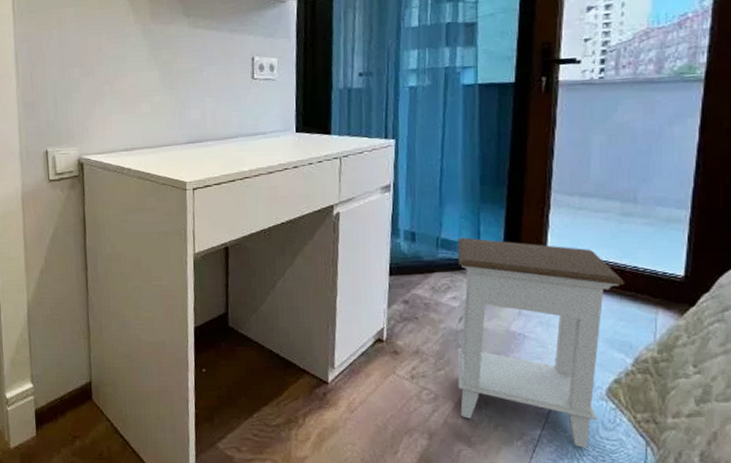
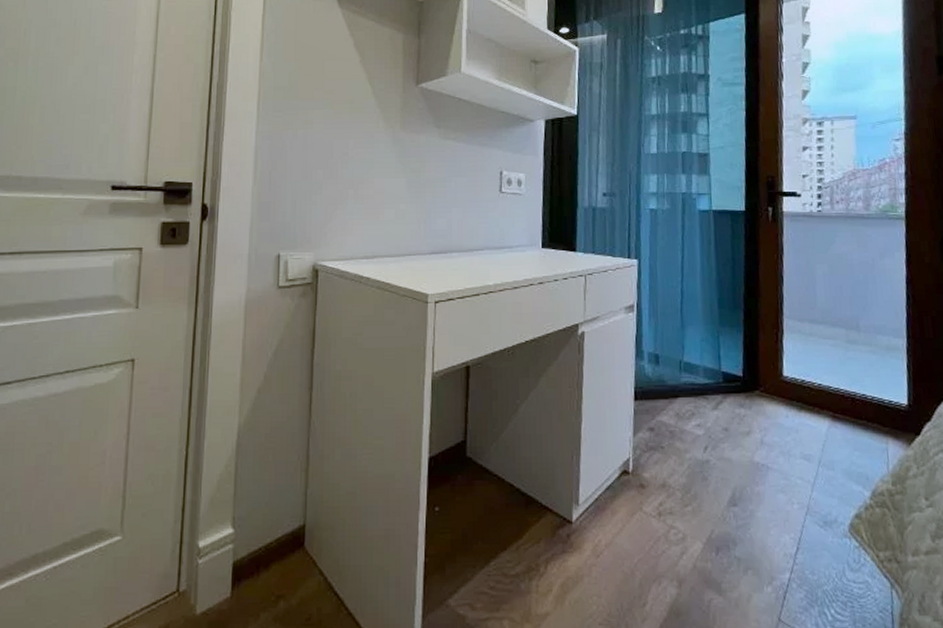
nightstand: present [457,237,624,448] -> none [700,361,856,593]

